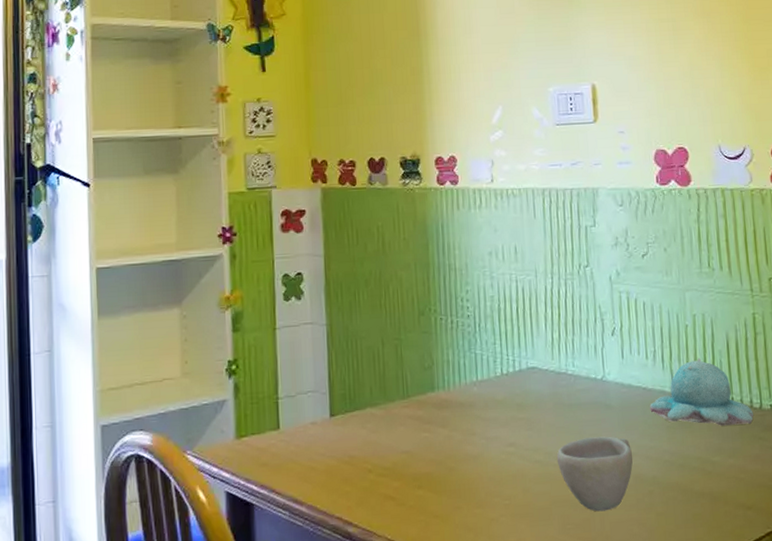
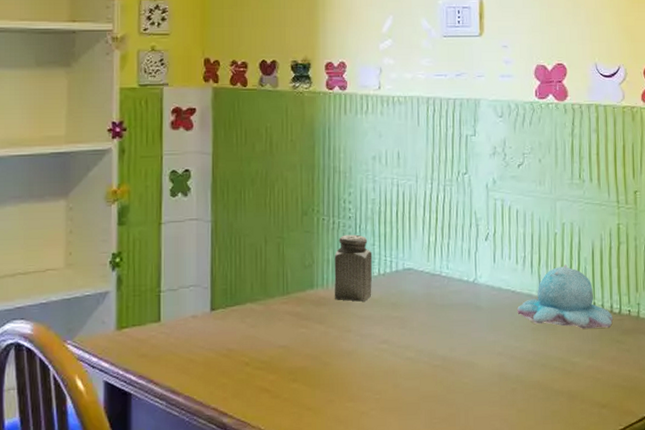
salt shaker: none [454,333,496,403] -> present [334,234,373,302]
cup: present [556,436,633,512] -> none [427,336,499,407]

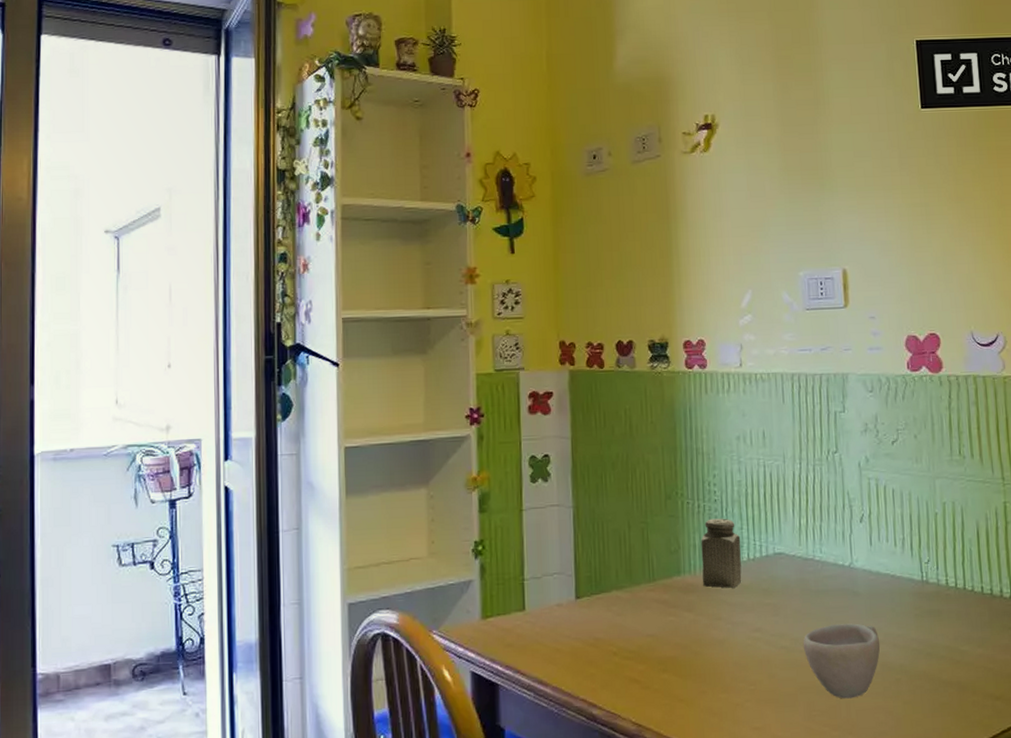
cup: none [427,336,499,407] -> present [803,623,881,699]
candle: present [517,264,614,329] -> none [898,546,1004,615]

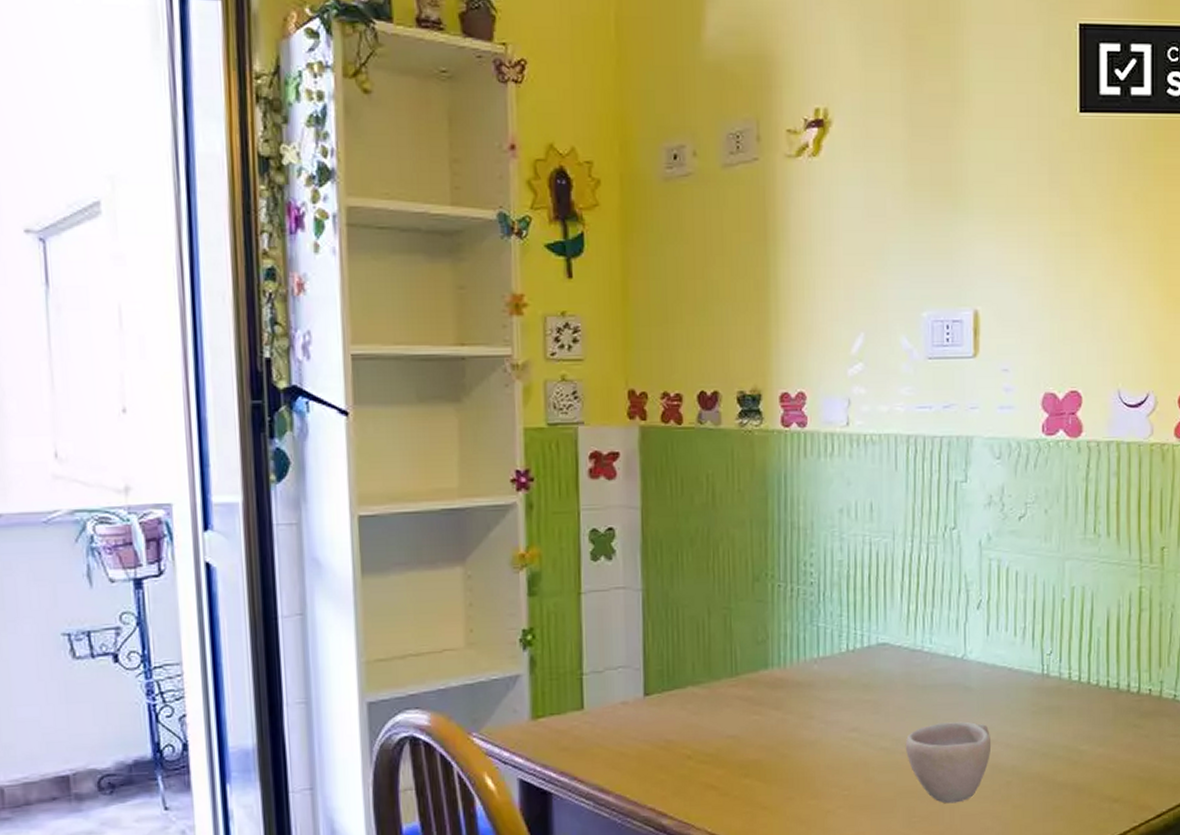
salt shaker: present [701,518,742,588] -> none [793,603,840,683]

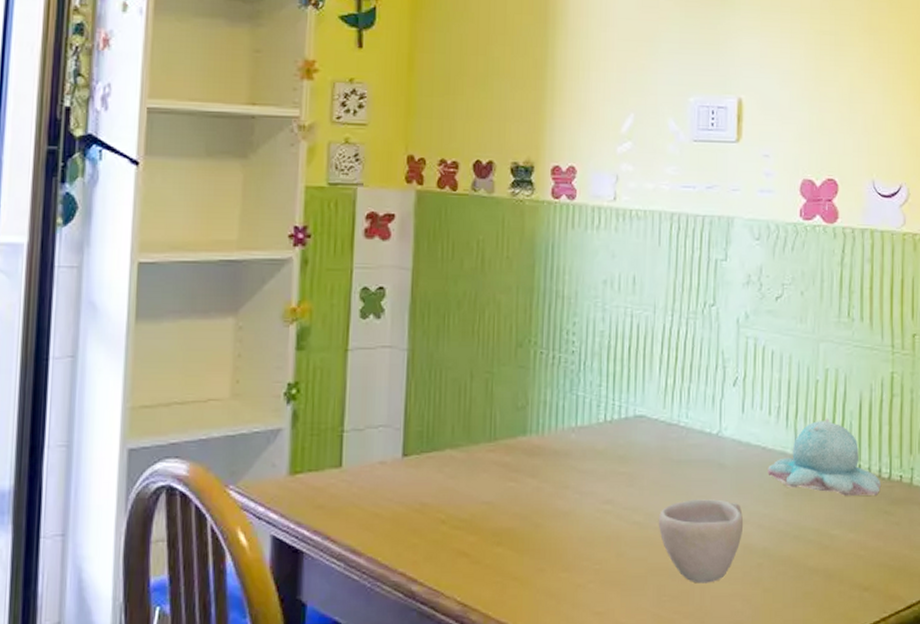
candle: none [1014,636,1131,712] -> present [768,418,882,497]

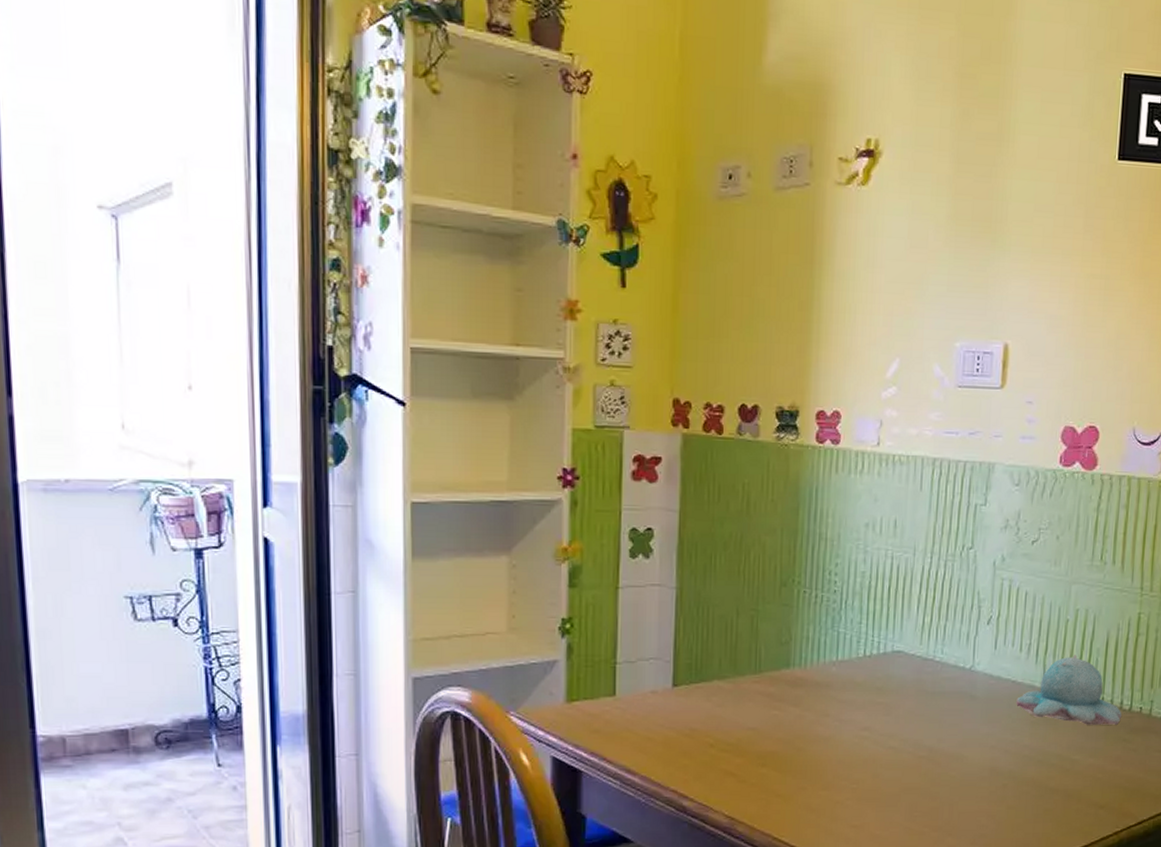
cup: present [658,499,744,584] -> none [912,727,992,801]

